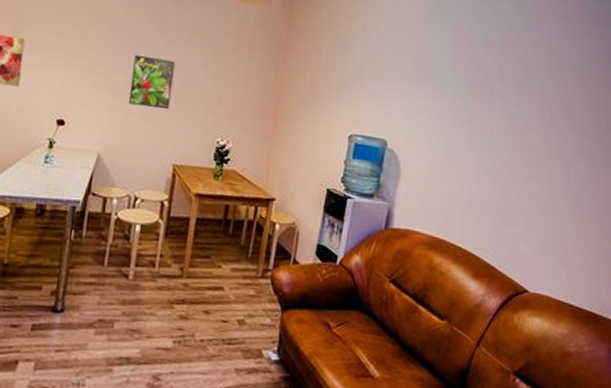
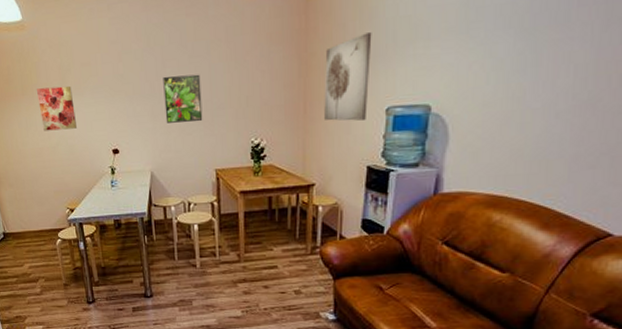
wall art: none [292,62,343,142] -> present [324,32,372,121]

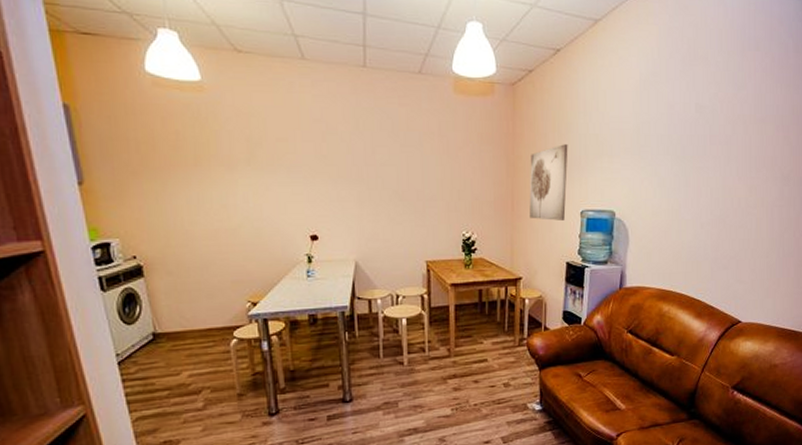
wall art: present [37,85,77,131] -> none [216,161,266,210]
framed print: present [163,74,203,123] -> none [372,162,414,212]

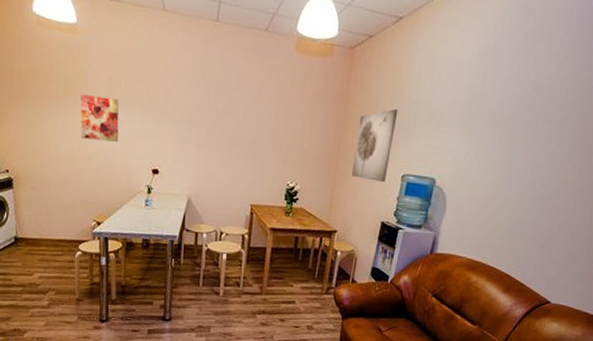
wall art: none [216,161,266,210] -> present [80,95,119,142]

